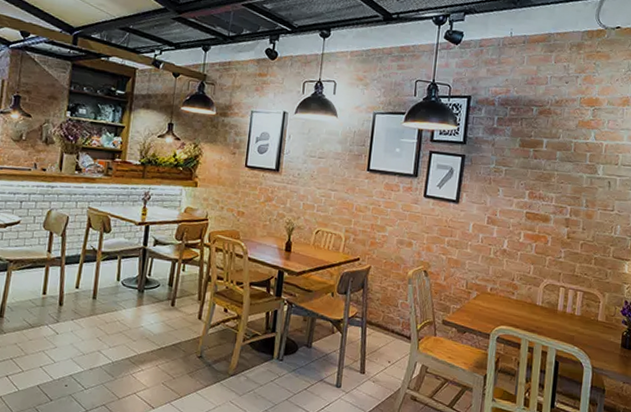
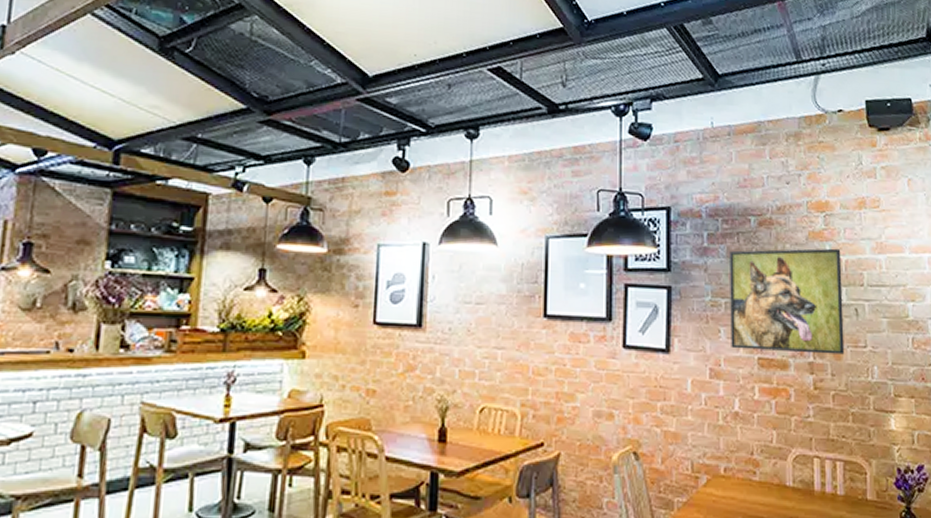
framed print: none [506,132,603,215] -> present [730,248,845,355]

